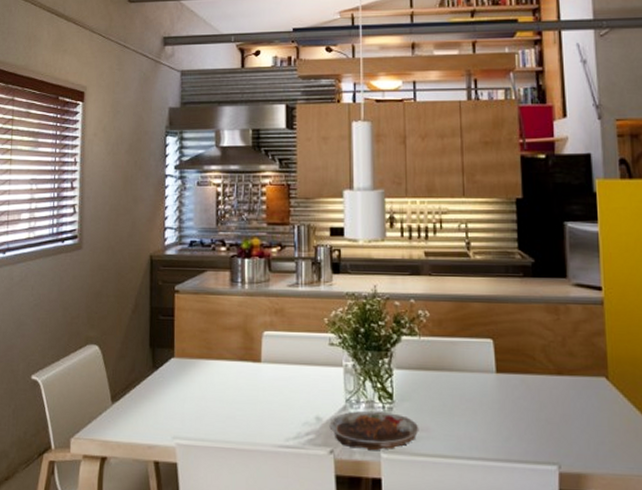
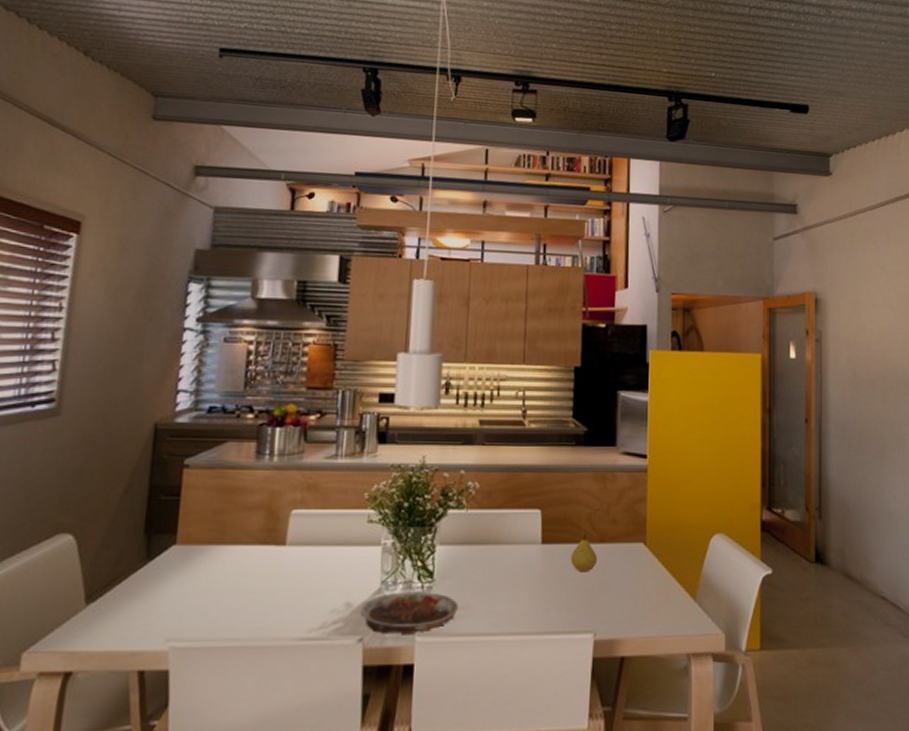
fruit: none [527,365,557,404] -> present [570,534,598,573]

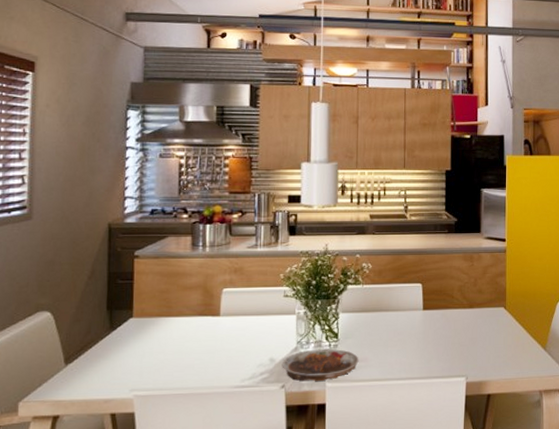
fruit: present [570,534,598,573] -> none [446,302,468,331]

